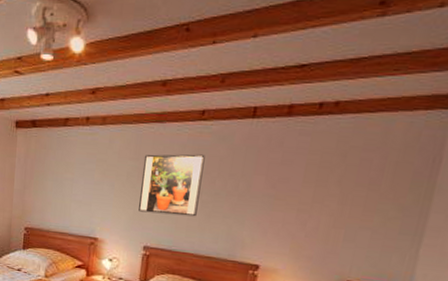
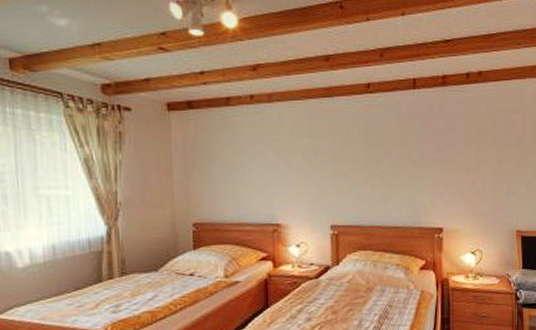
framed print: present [138,154,205,217] -> none [319,126,378,190]

